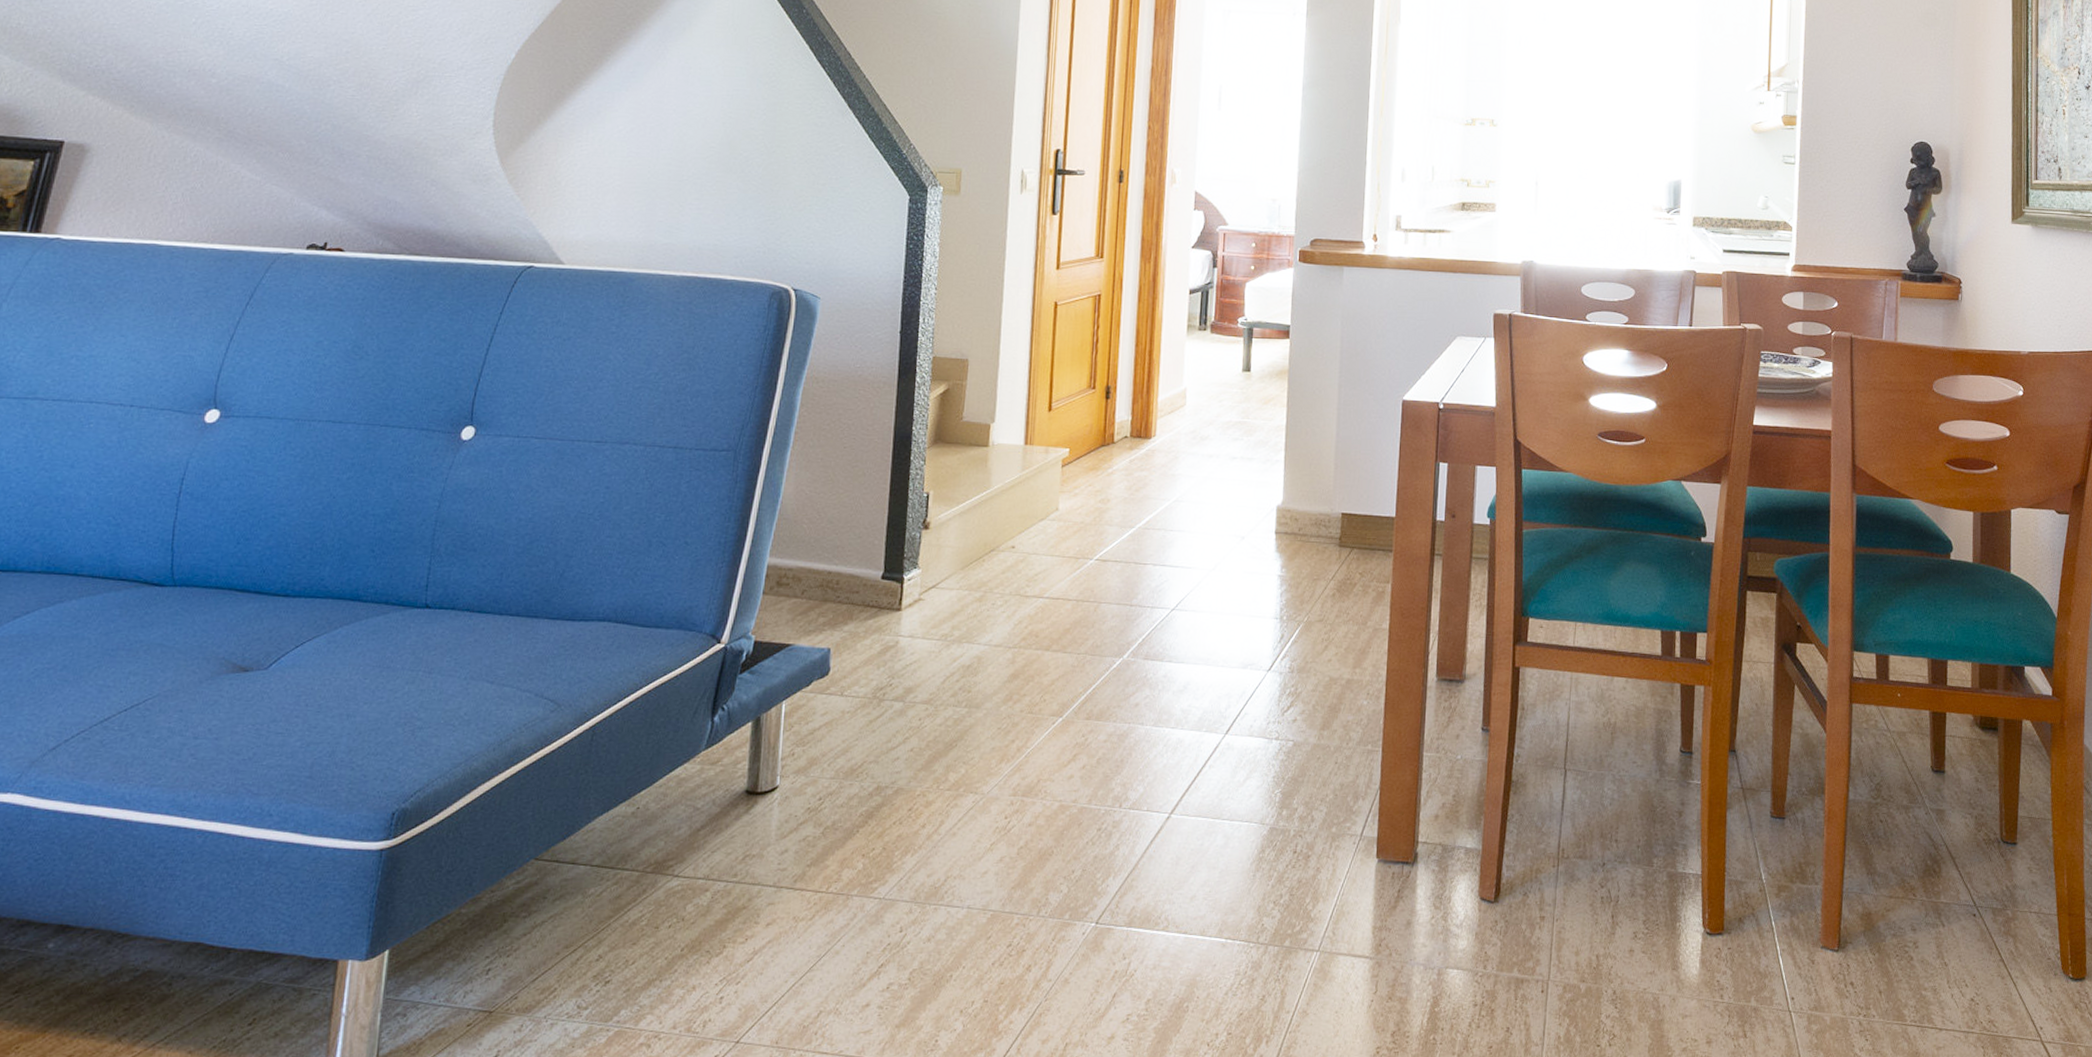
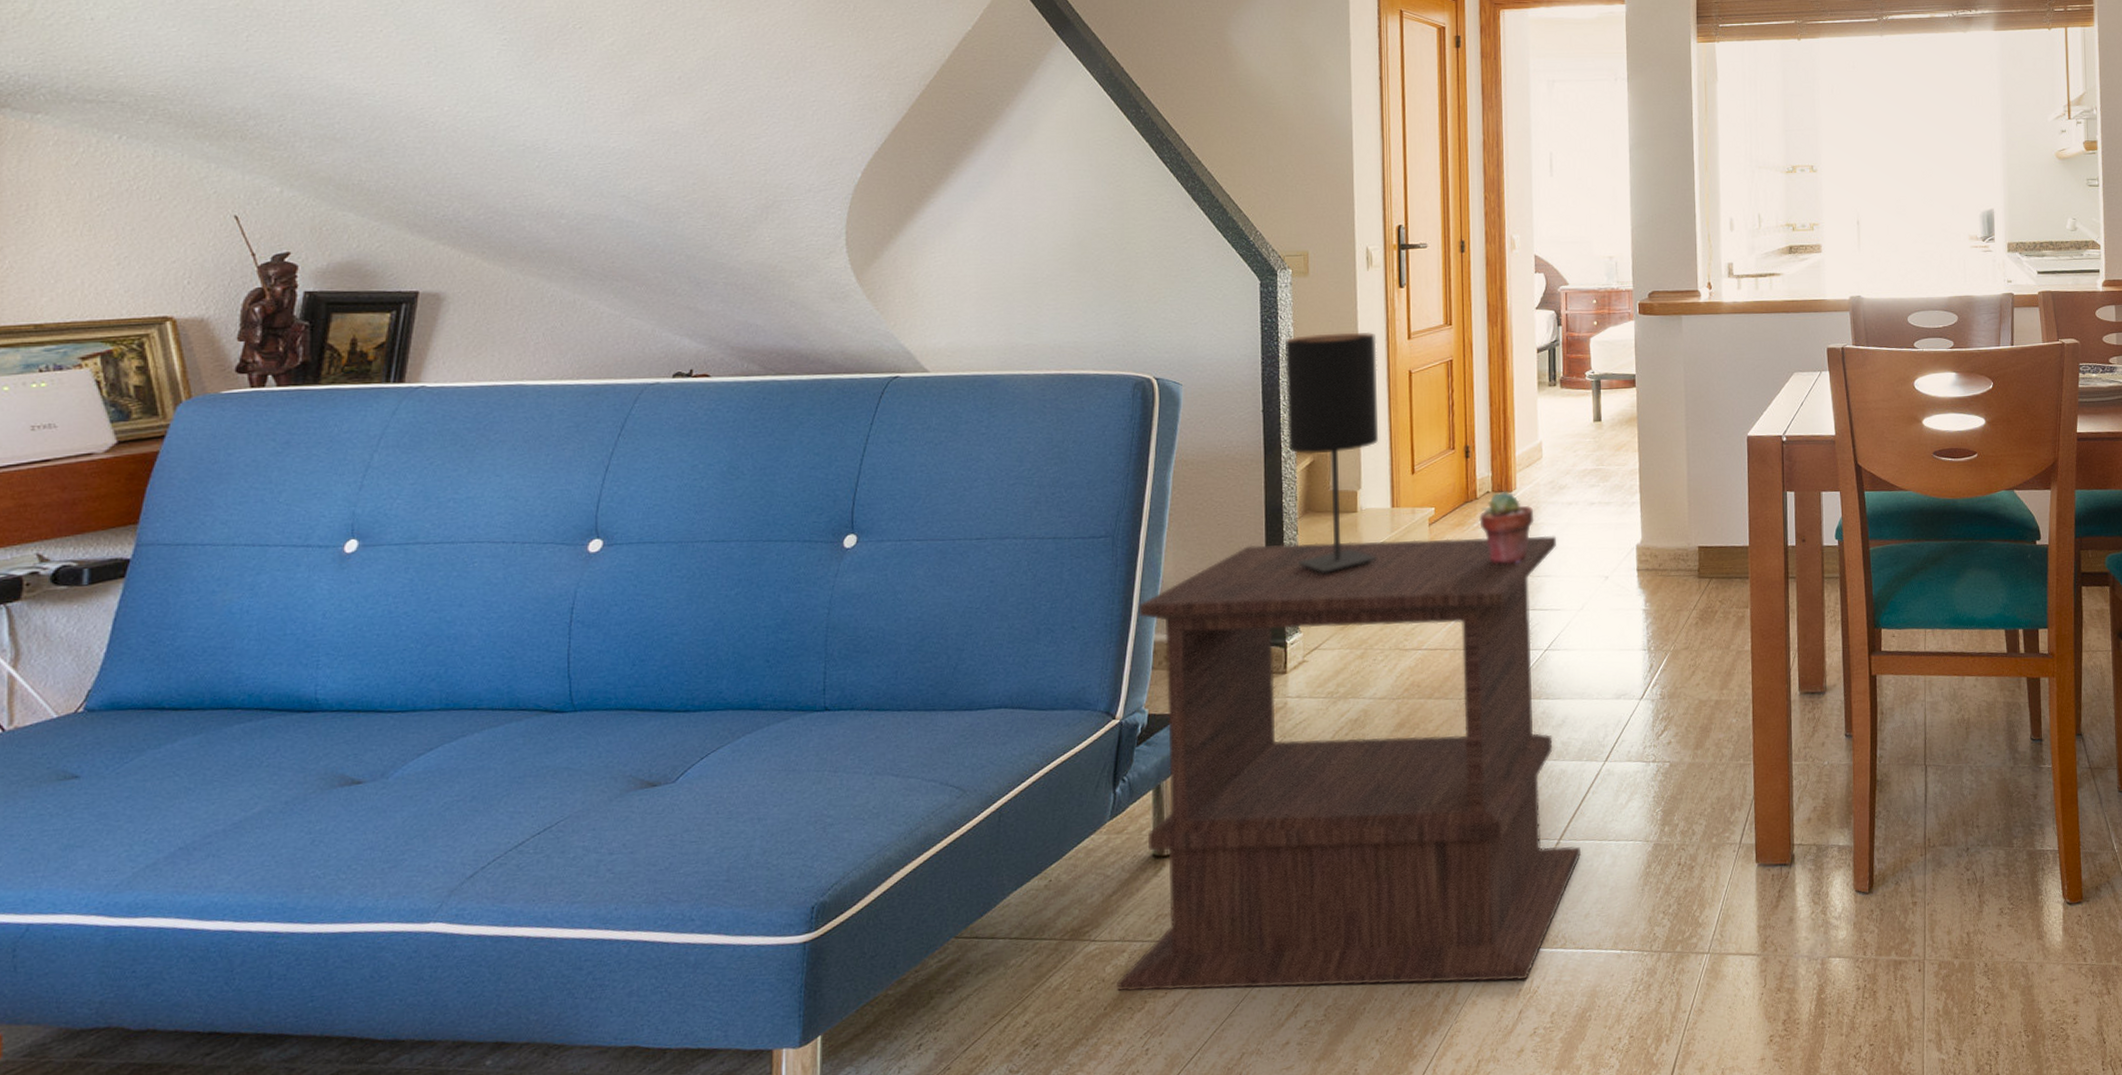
side table: none [696,471,1193,961] -> present [1117,535,1582,992]
table lamp: none [922,256,1024,510] -> present [1285,331,1378,574]
potted succulent: none [1115,437,1173,516] -> present [1479,491,1534,565]

